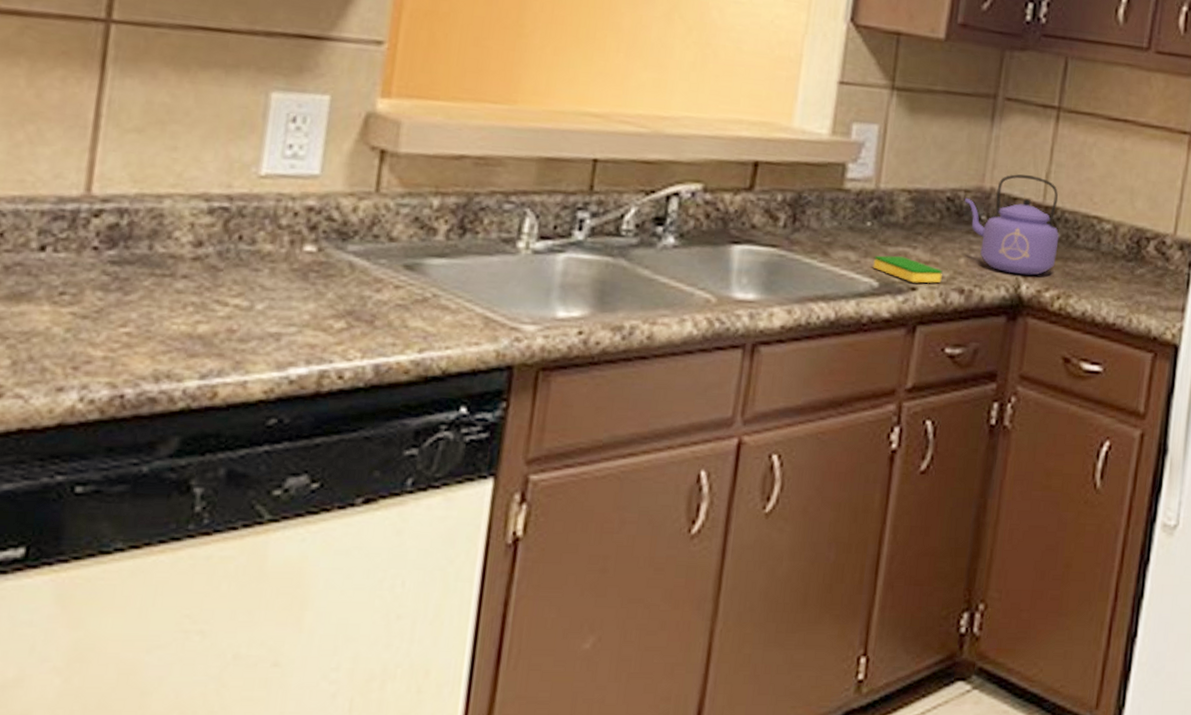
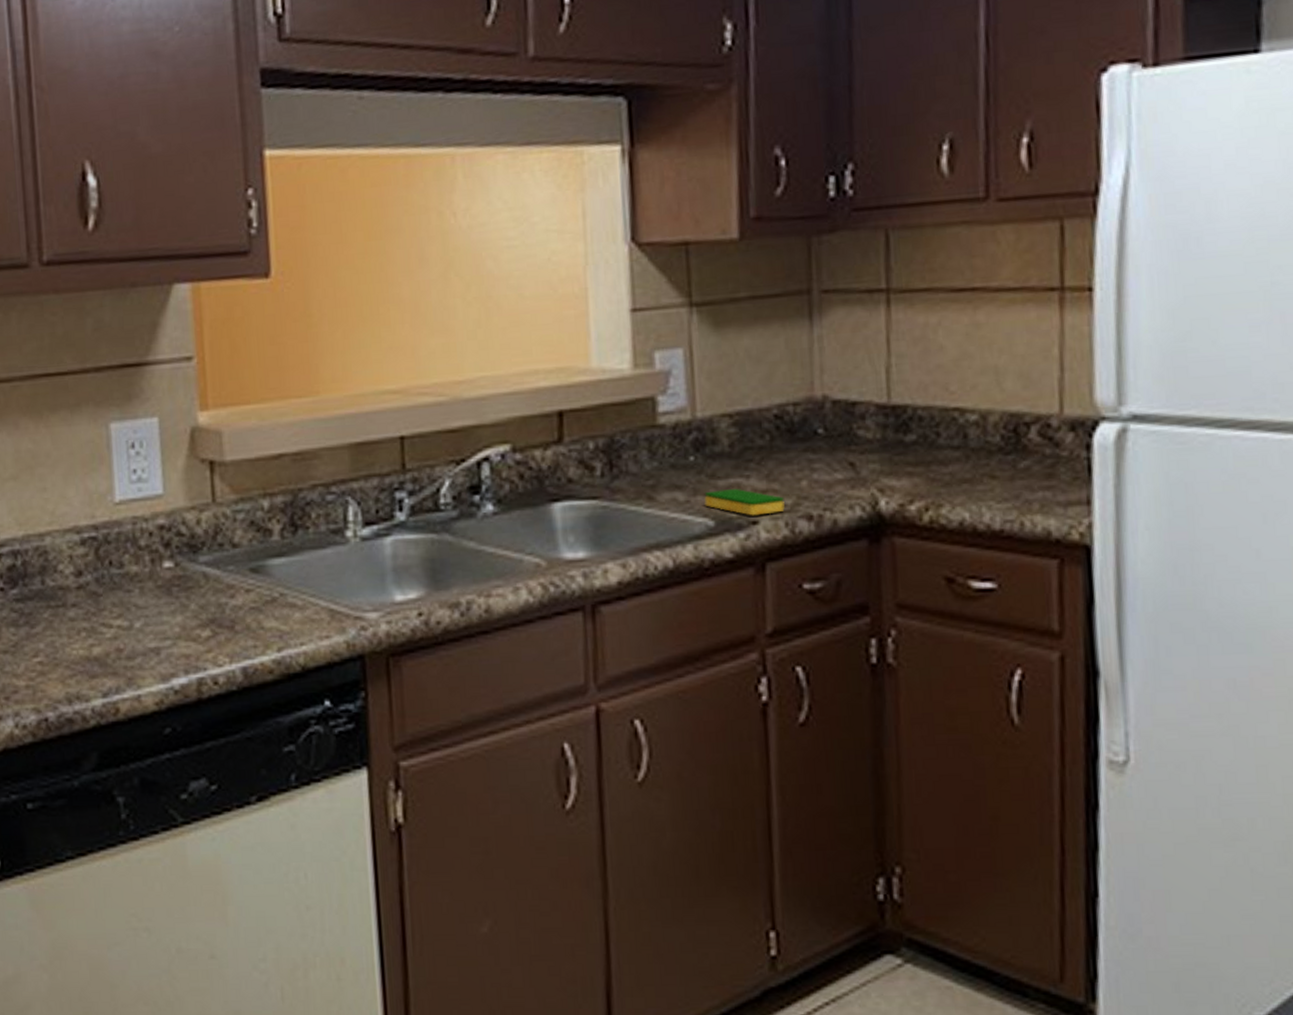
kettle: present [965,174,1060,276] -> none [795,373,916,490]

